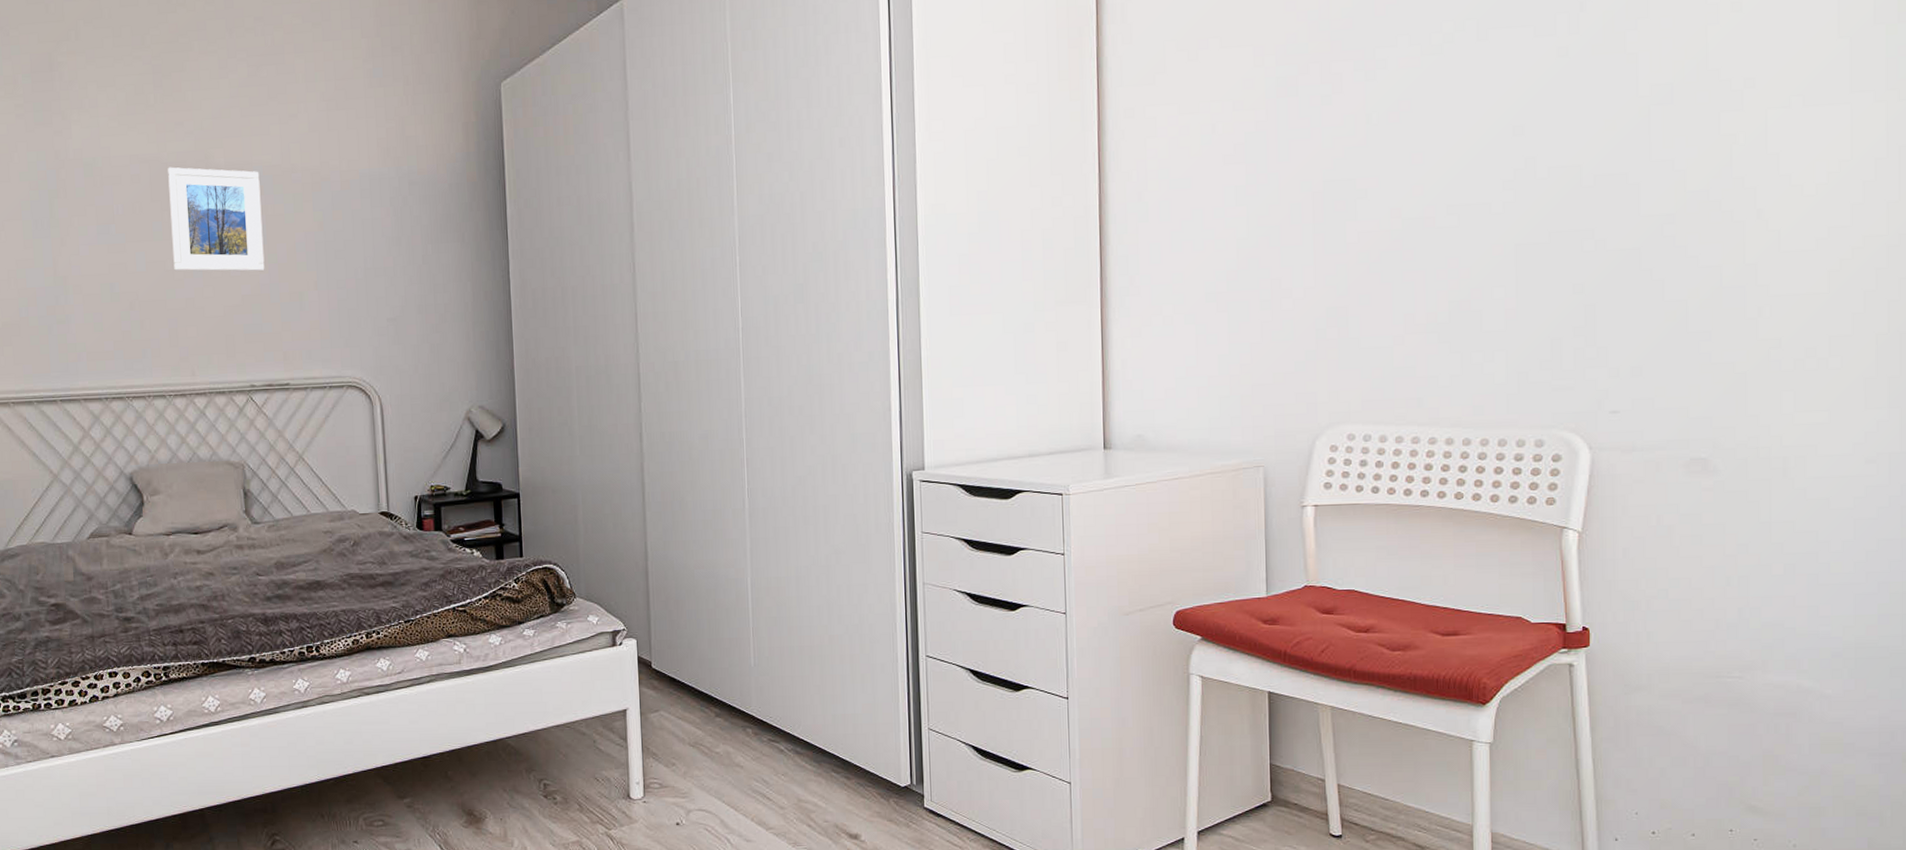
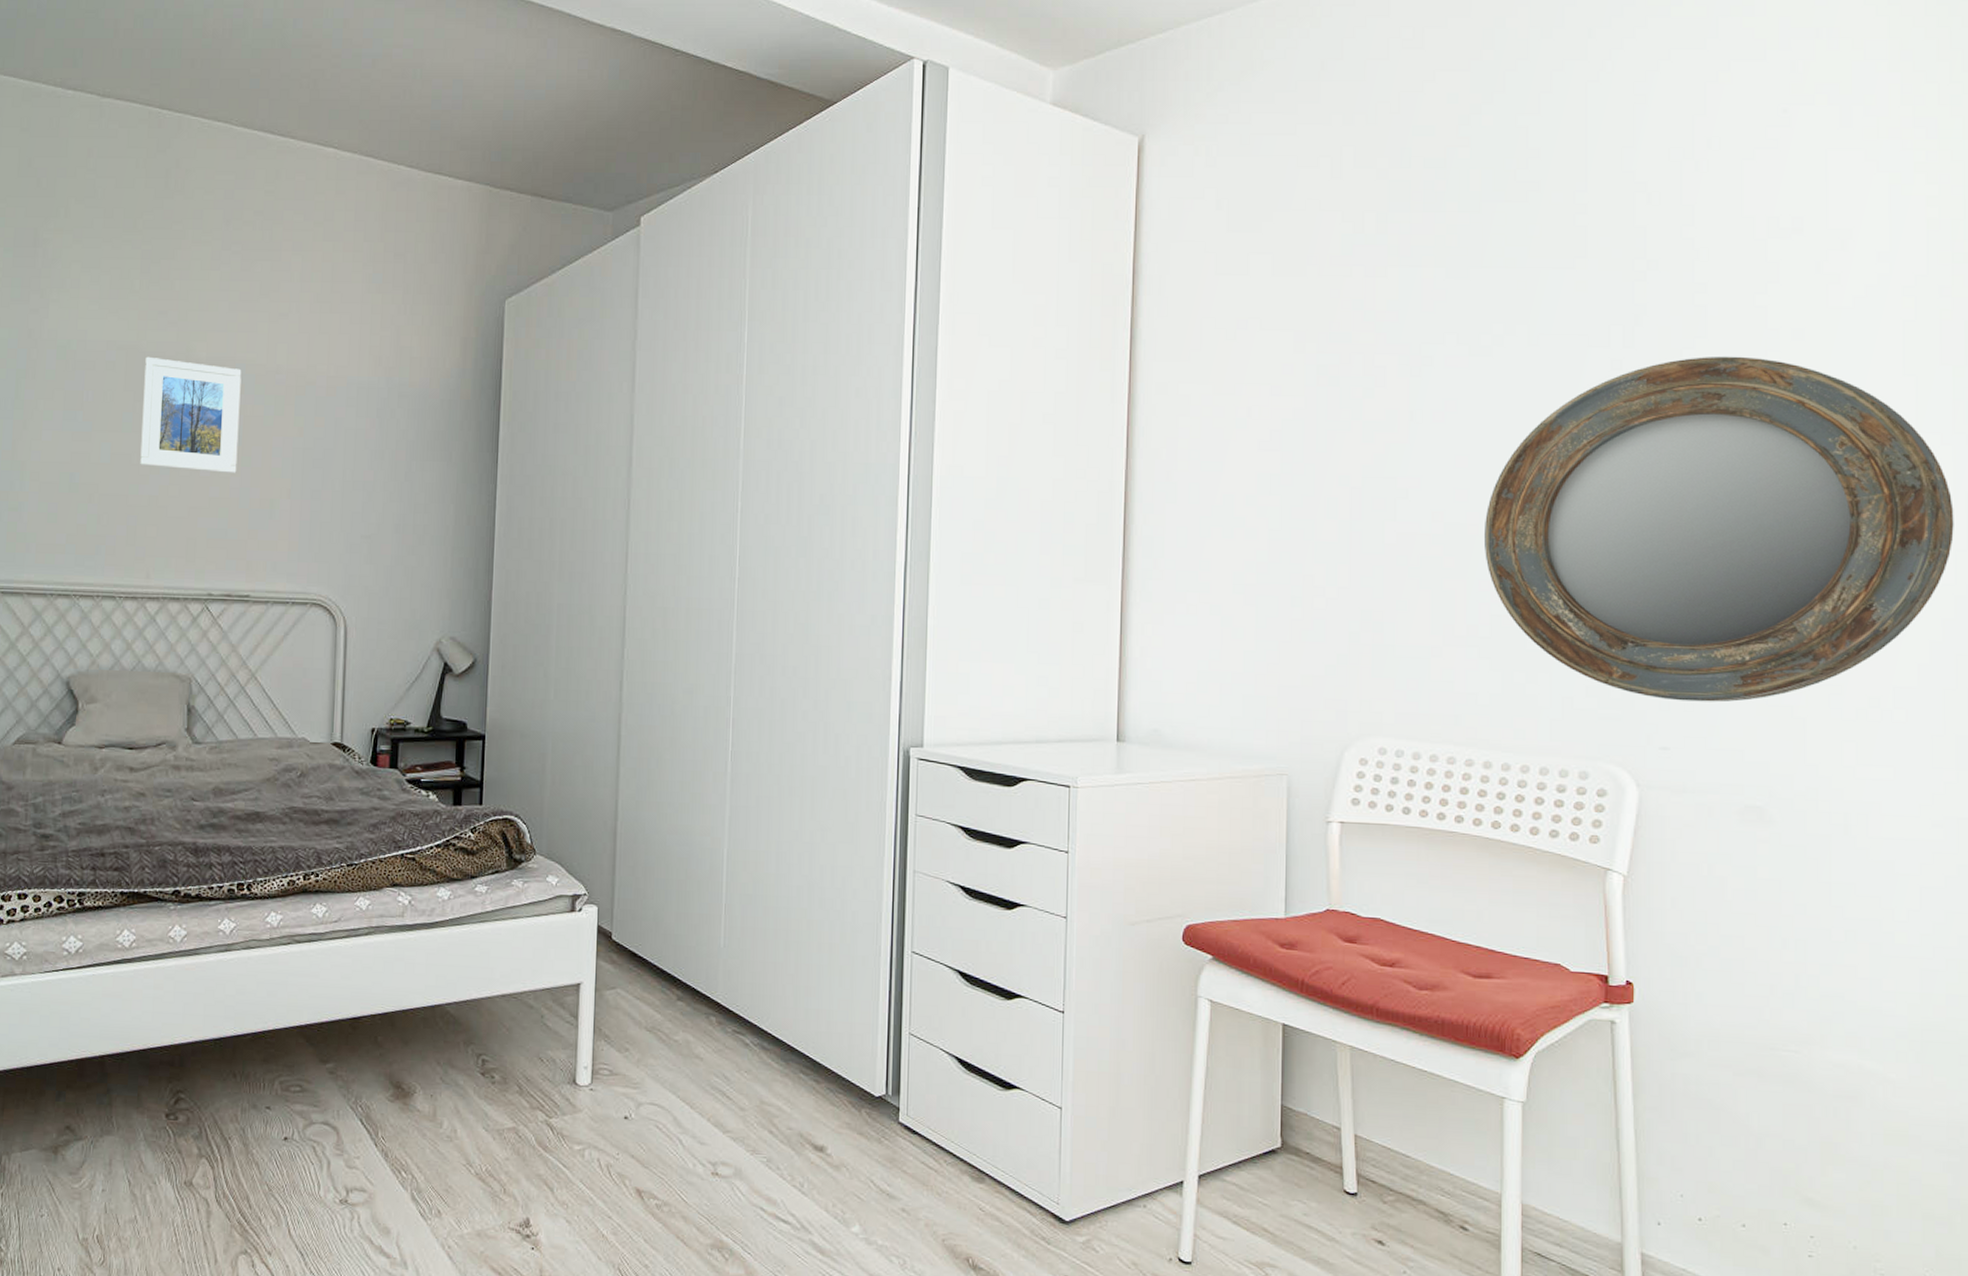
home mirror: none [1440,33,1887,367] -> present [1483,356,1954,702]

